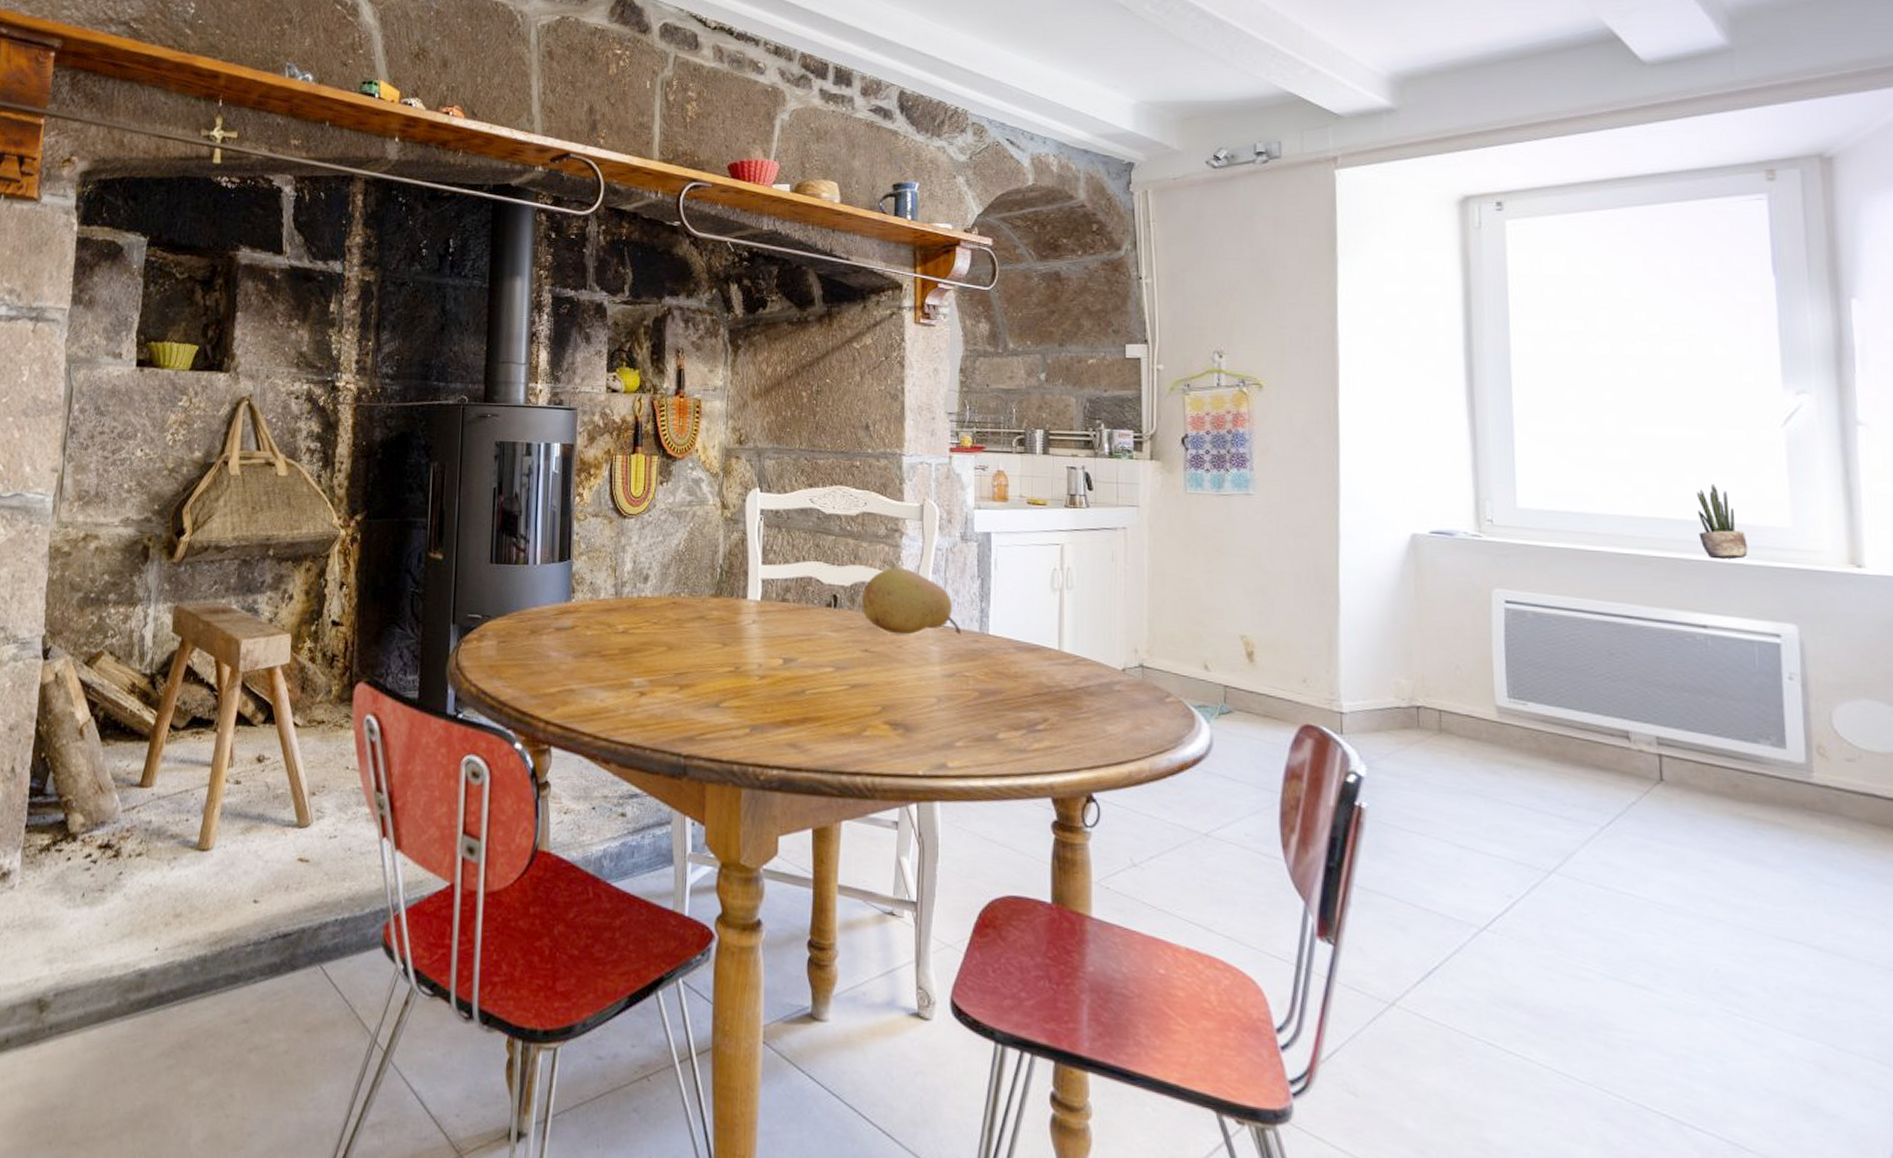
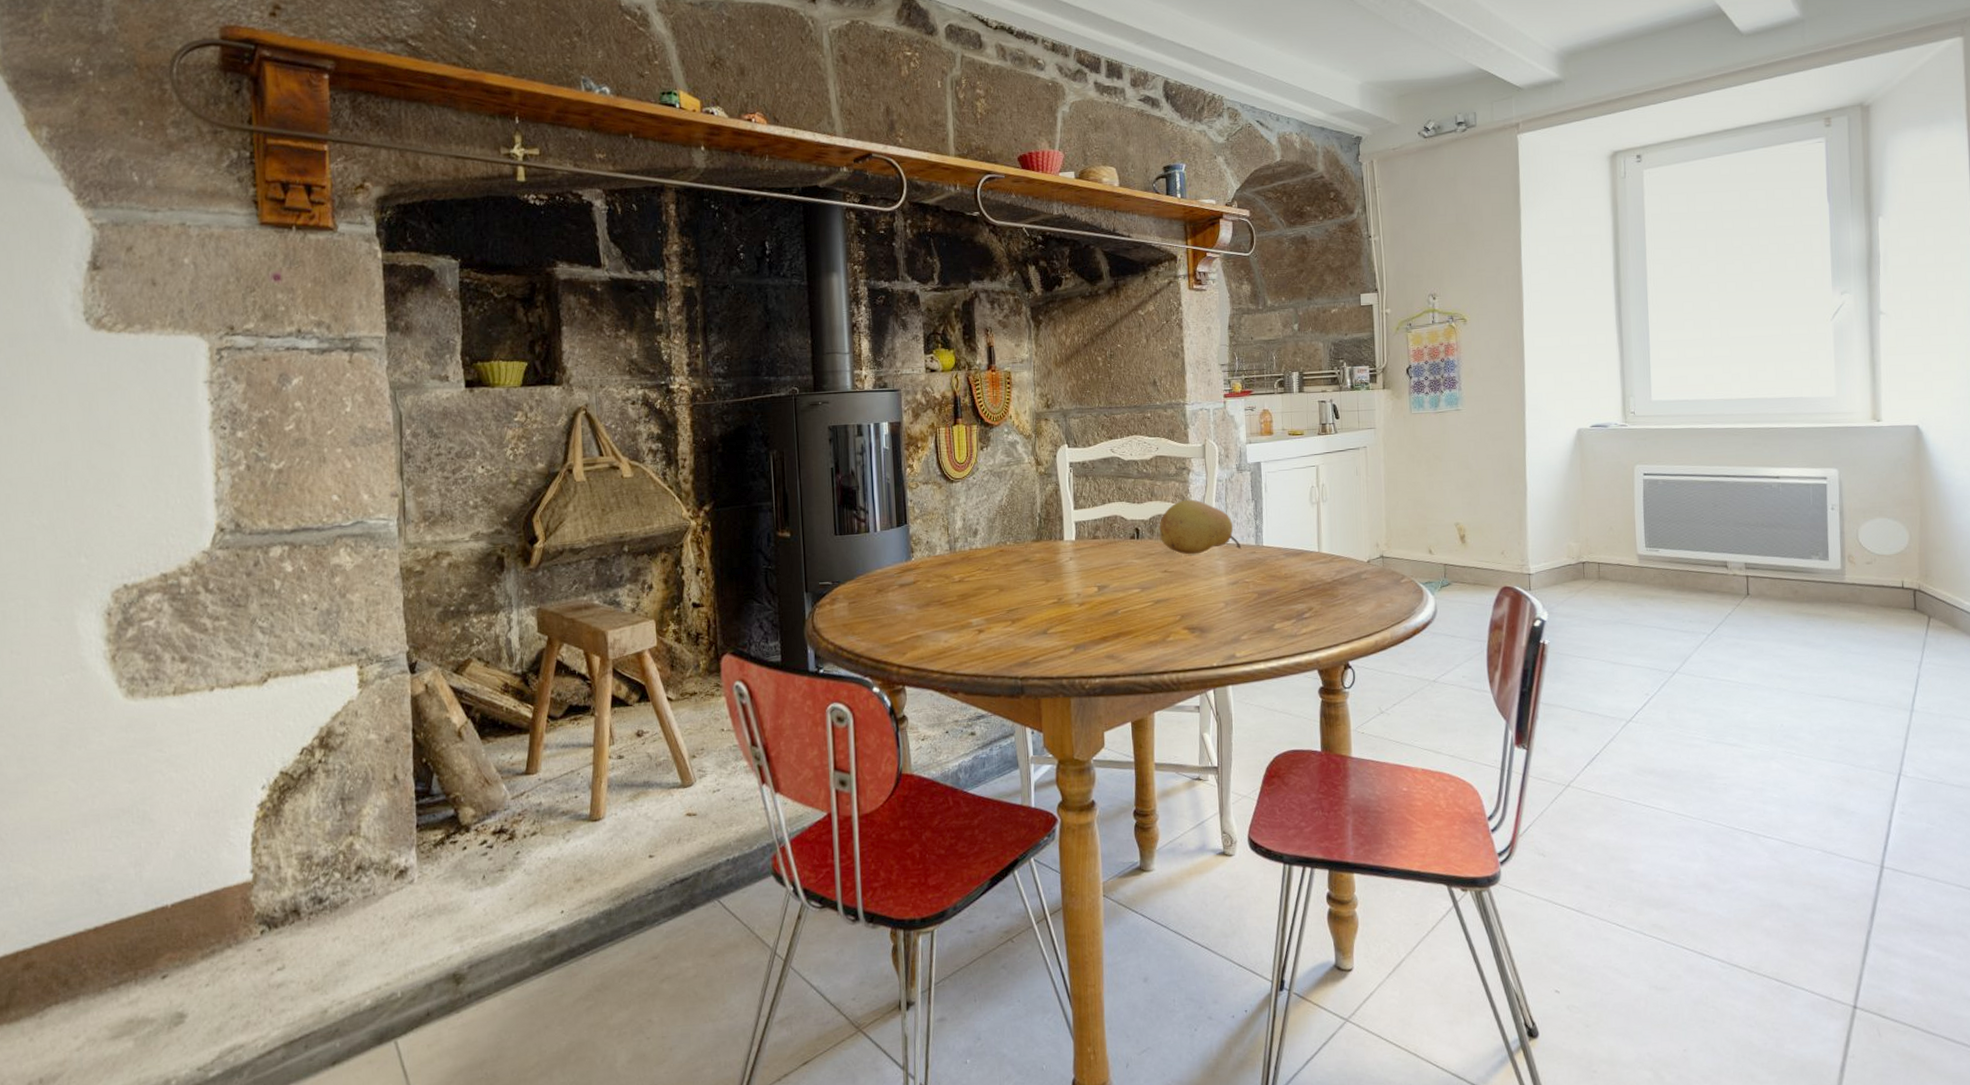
potted plant: present [1697,483,1748,559] -> none [1774,368,1807,425]

